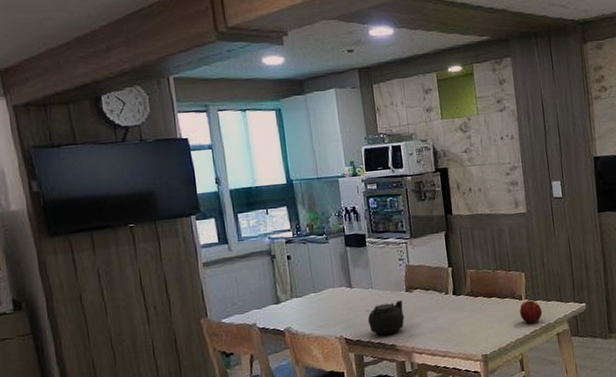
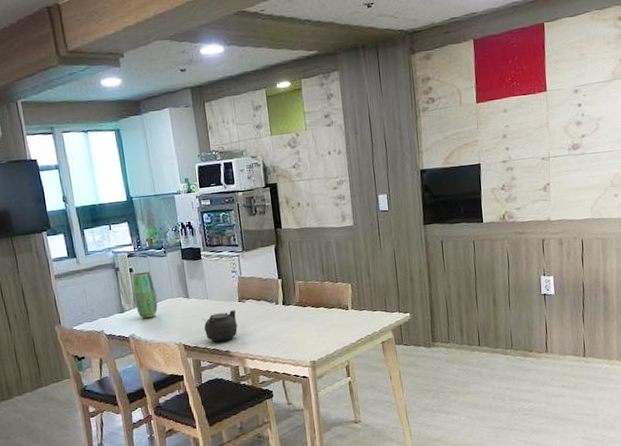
vase: none [290,258,318,311] -> present [132,271,158,319]
apple: present [519,300,543,323] -> none [346,310,368,332]

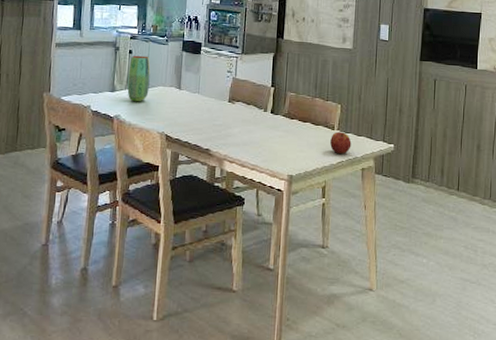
teapot: present [202,310,238,343] -> none [189,109,224,139]
apple: none [346,310,368,332] -> present [330,132,352,154]

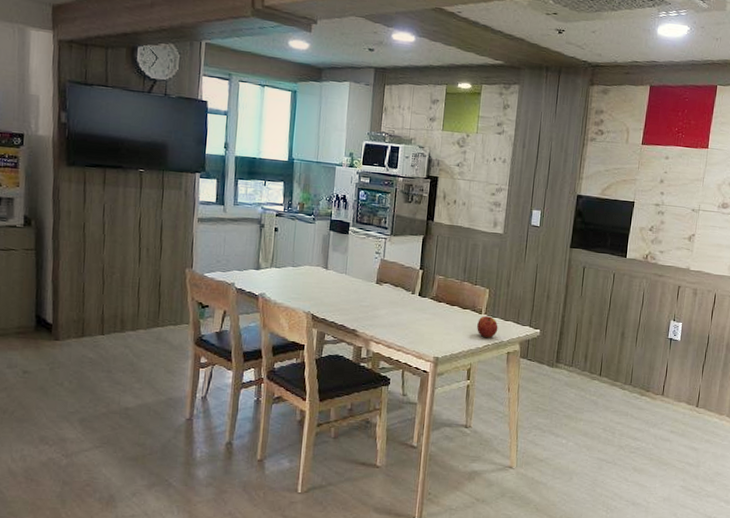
vase: present [127,55,151,102] -> none [272,233,297,281]

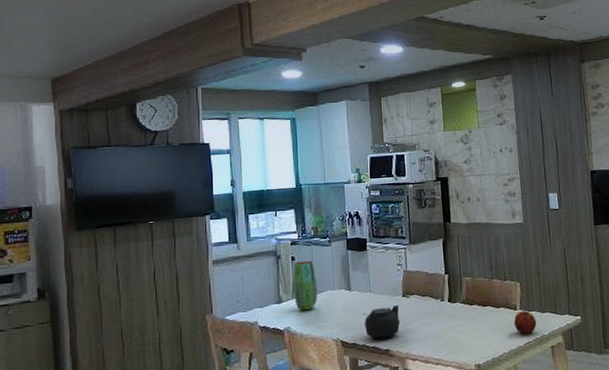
vase: none [272,233,297,281] -> present [293,260,318,311]
teapot: none [335,290,372,320] -> present [363,305,401,340]

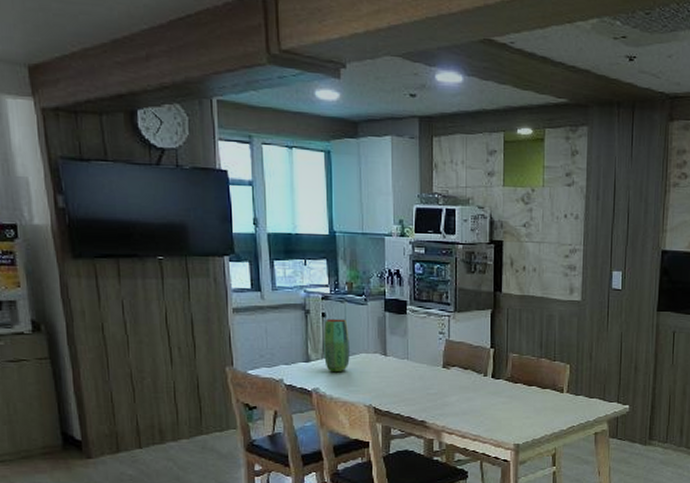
teapot: present [363,305,401,340] -> none [399,376,439,410]
apple: present [514,311,537,334] -> none [559,394,583,418]

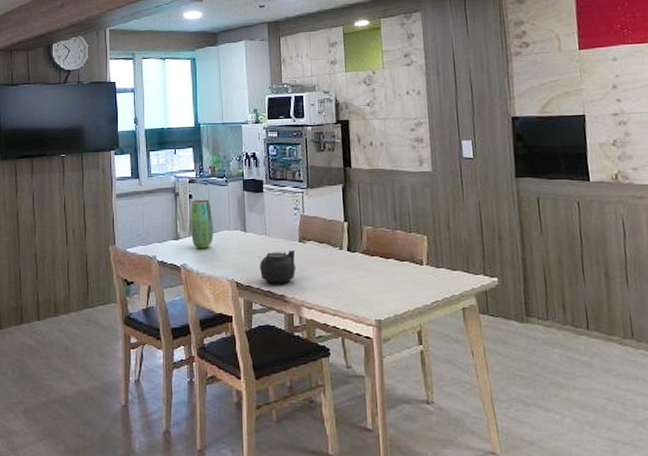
teapot: none [399,376,439,410] -> present [258,251,296,284]

